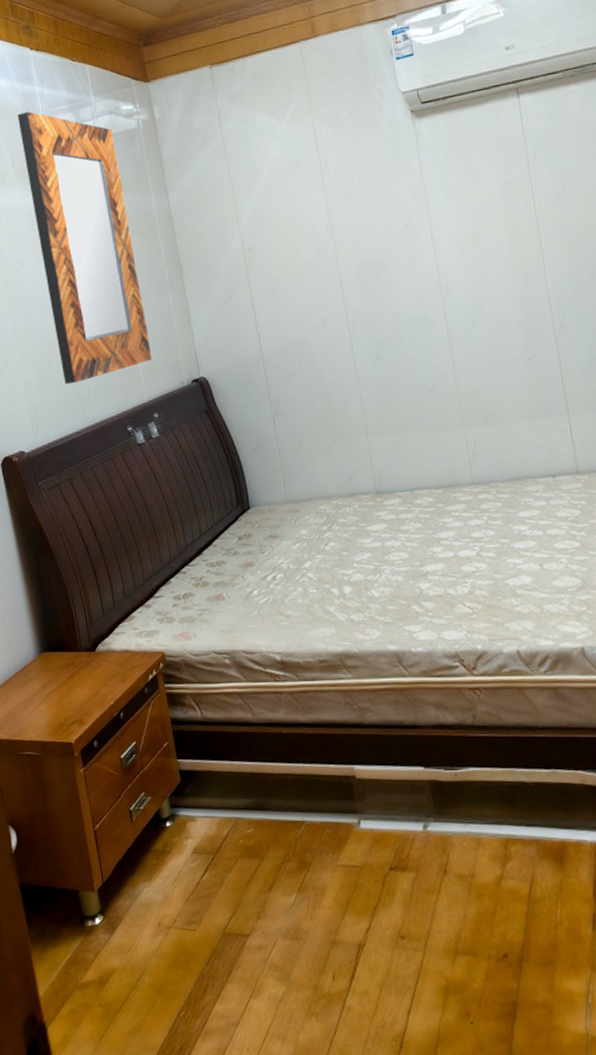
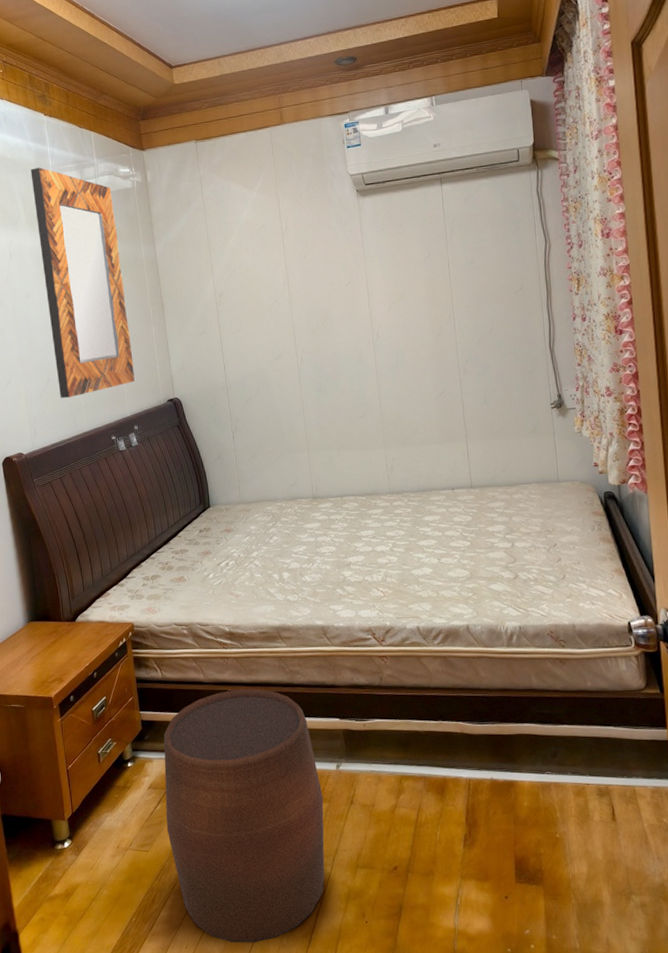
stool: none [207,730,416,1046] -> present [163,688,325,943]

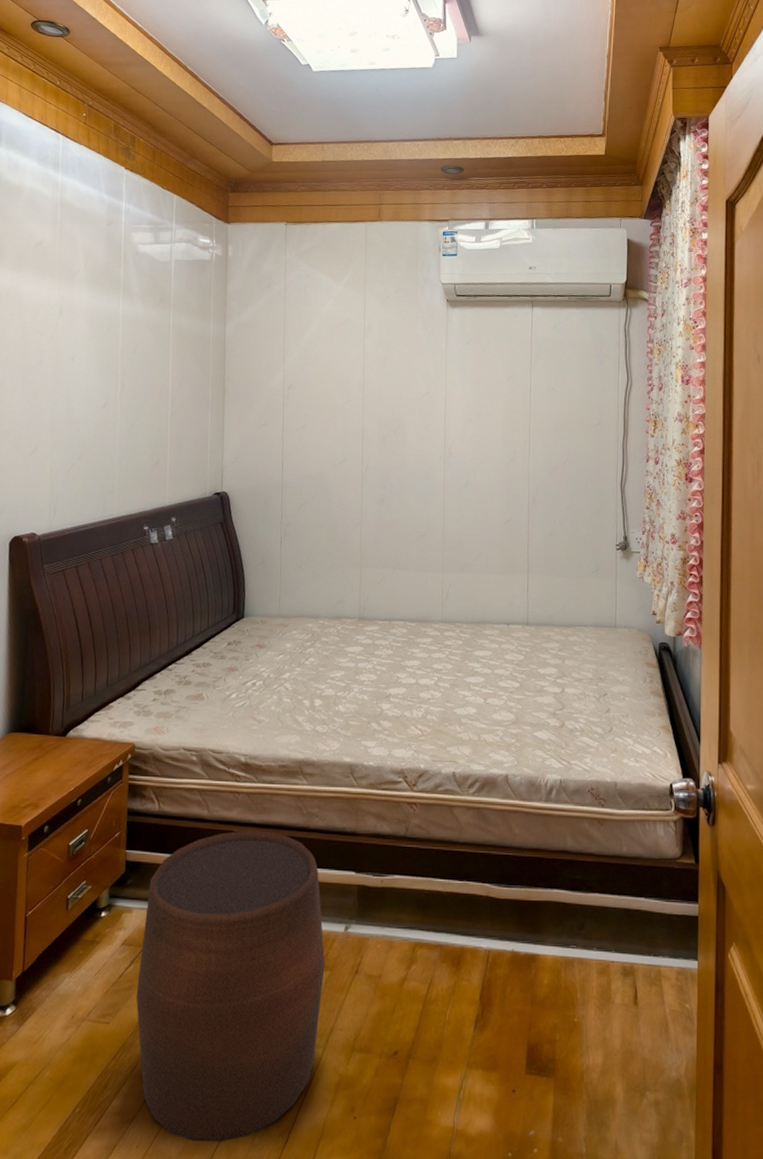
home mirror: present [30,167,135,399] -> none [91,222,187,478]

